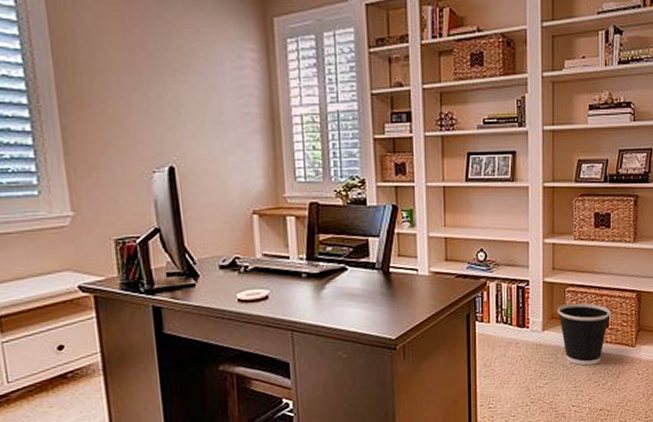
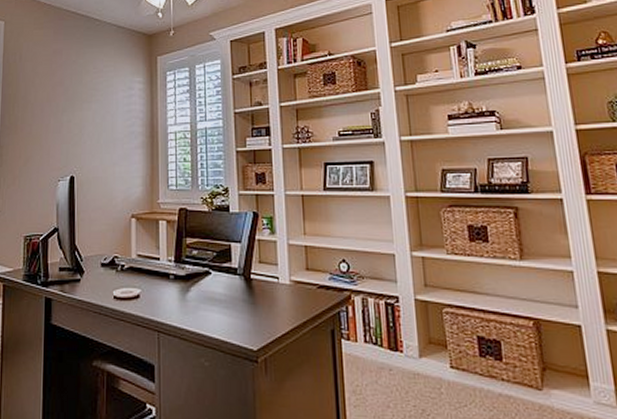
wastebasket: present [557,302,611,366] -> none [435,327,503,408]

